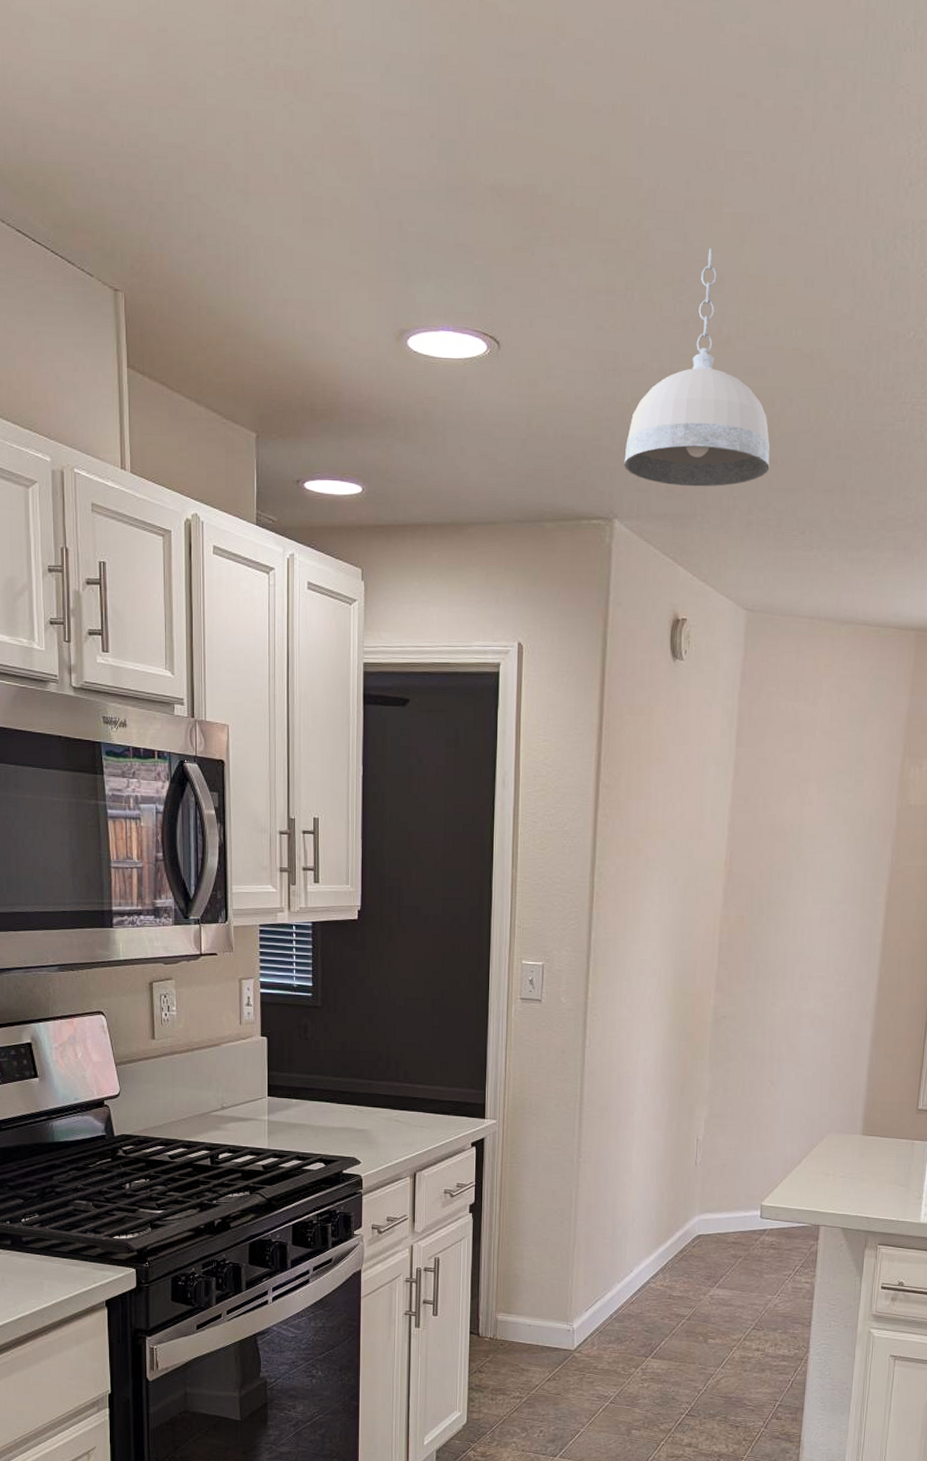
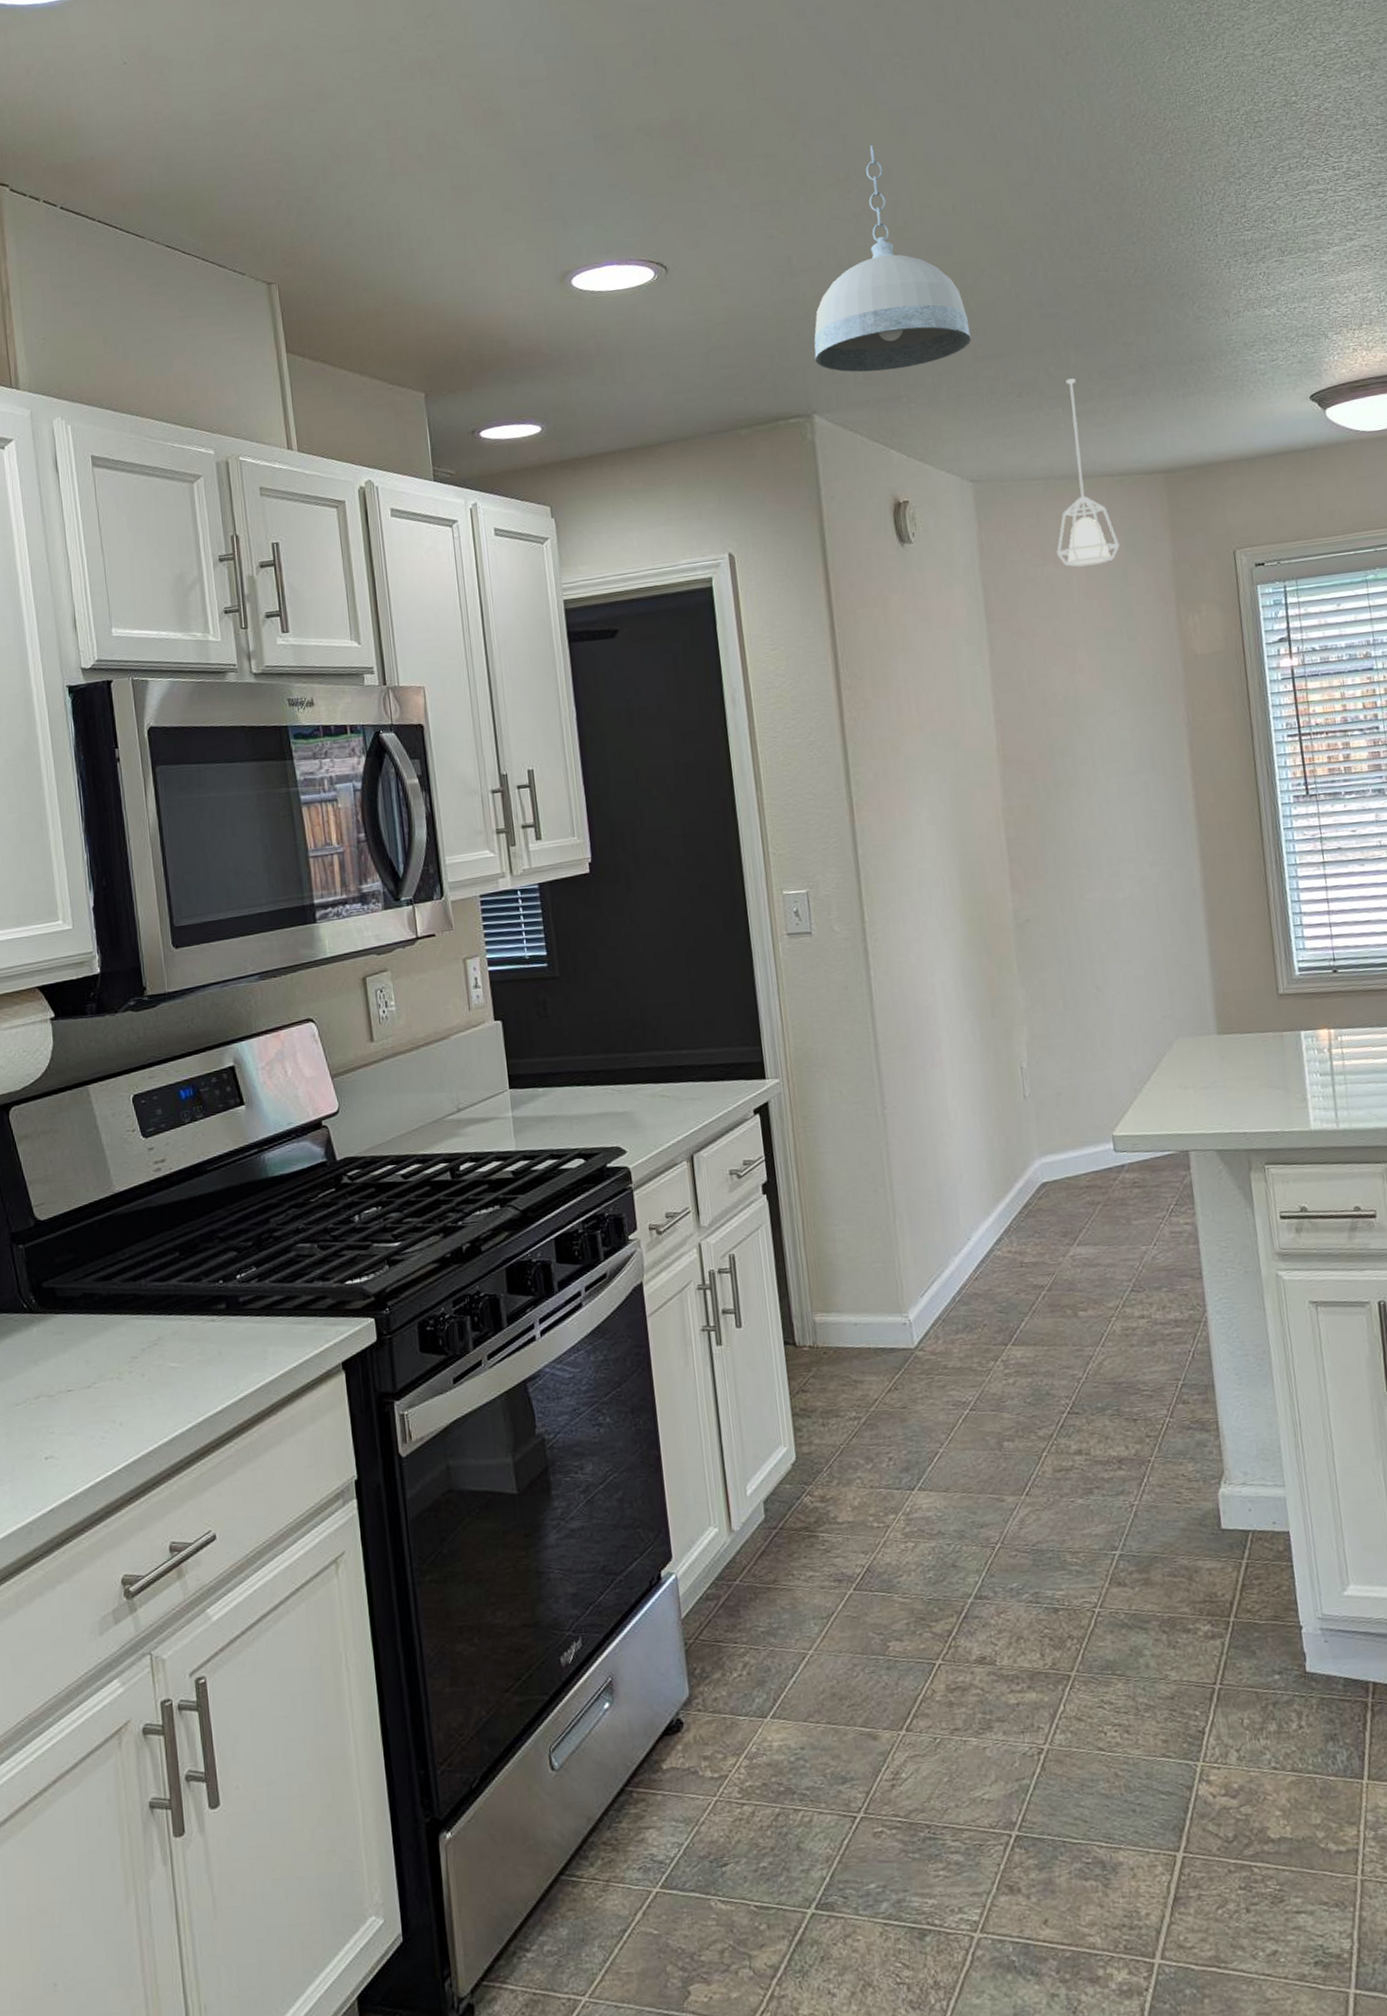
pendant lamp: none [809,524,865,708] -> present [1057,378,1120,567]

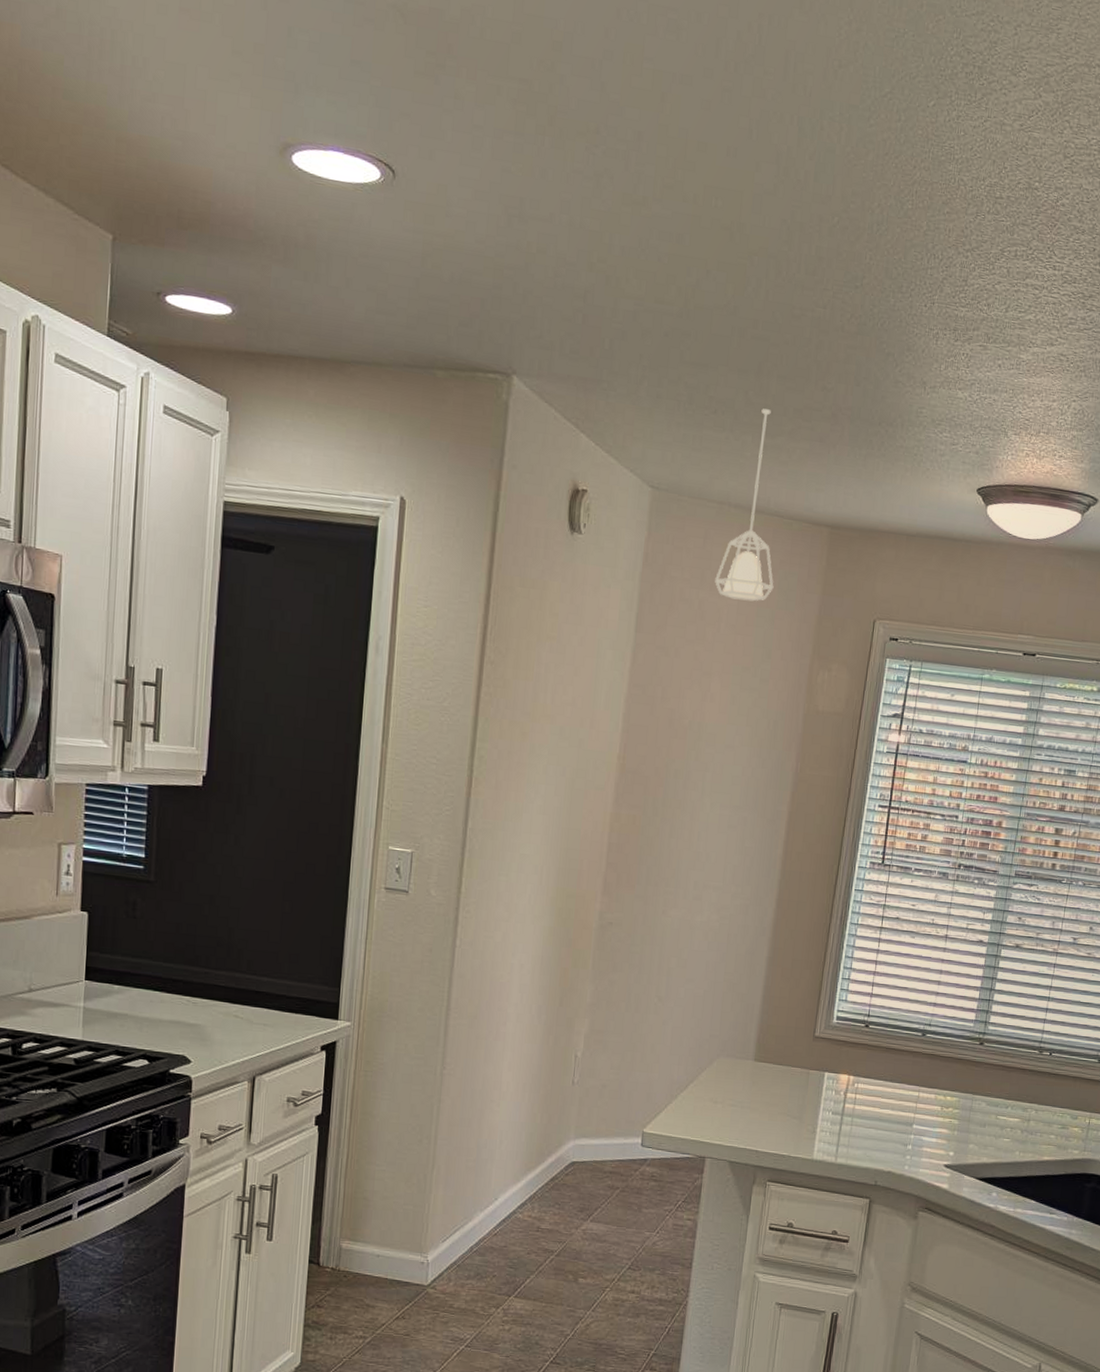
pendant light: present [814,144,971,373] -> none [526,102,684,354]

